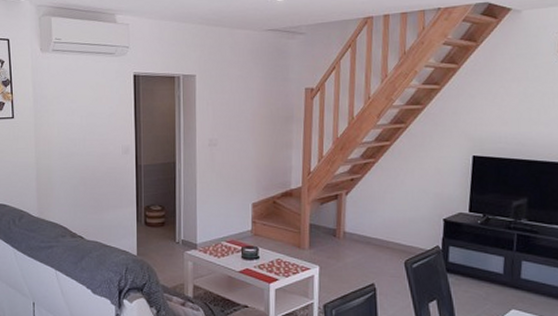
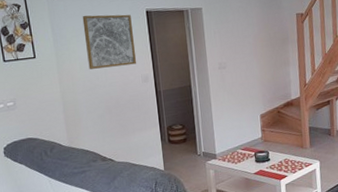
wall art: none [65,76,119,135] -> present [82,14,137,69]

